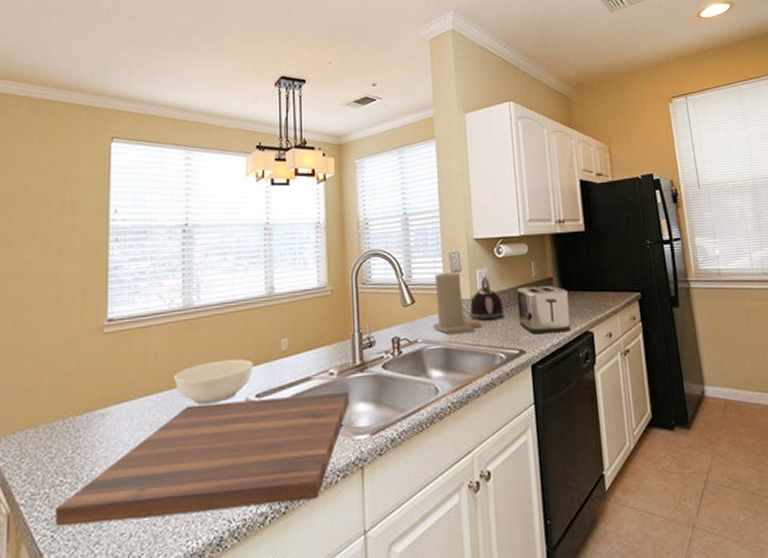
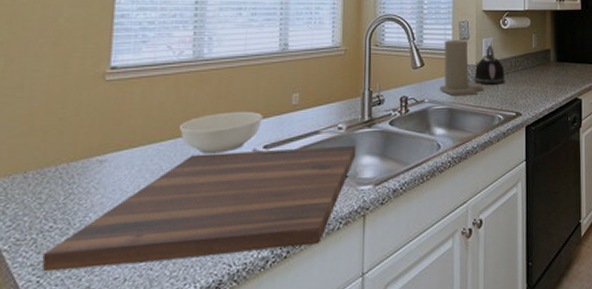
toaster: present [516,285,571,335] -> none [517,56,564,99]

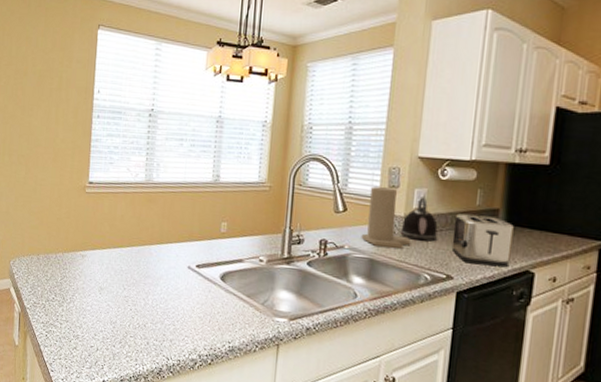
cutting board: present [42,144,356,273] -> none [48,262,275,360]
bowl: present [179,111,263,154] -> none [134,230,197,265]
toaster: none [517,56,564,99] -> present [451,213,515,268]

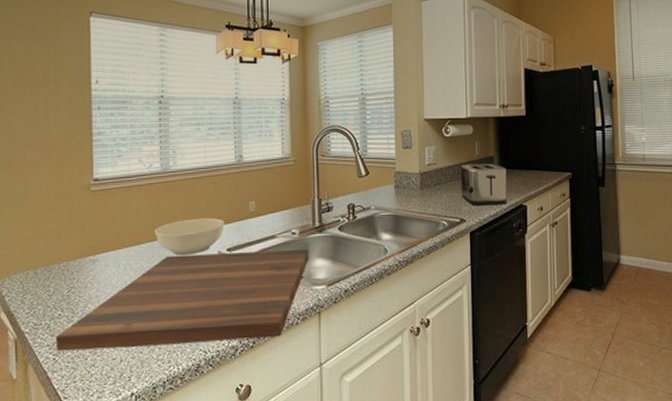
cutting board: none [48,262,275,360] -> present [55,248,309,352]
bowl: none [134,230,197,265] -> present [154,217,225,255]
paper towel: present [361,186,412,249] -> none [384,148,428,203]
kettle: present [400,197,438,242] -> none [418,153,448,192]

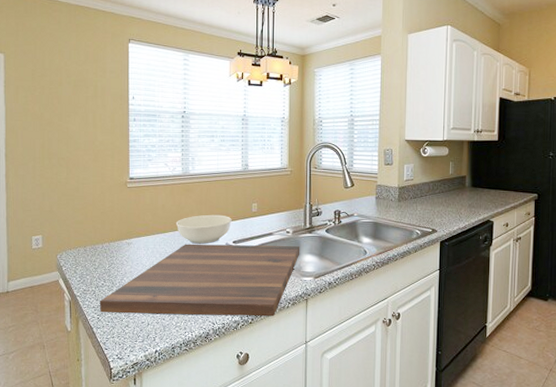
toaster: present [460,163,508,206] -> none [434,181,478,219]

